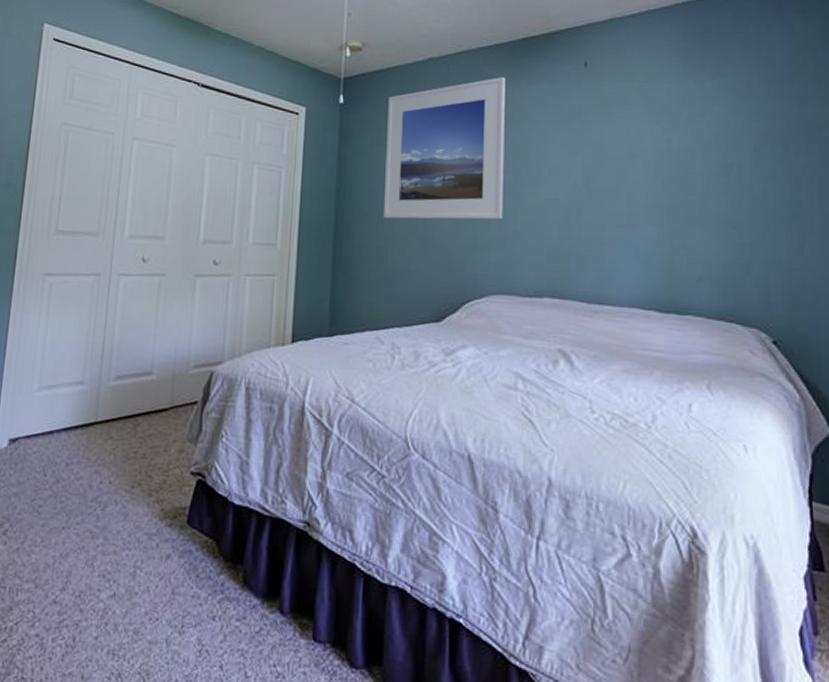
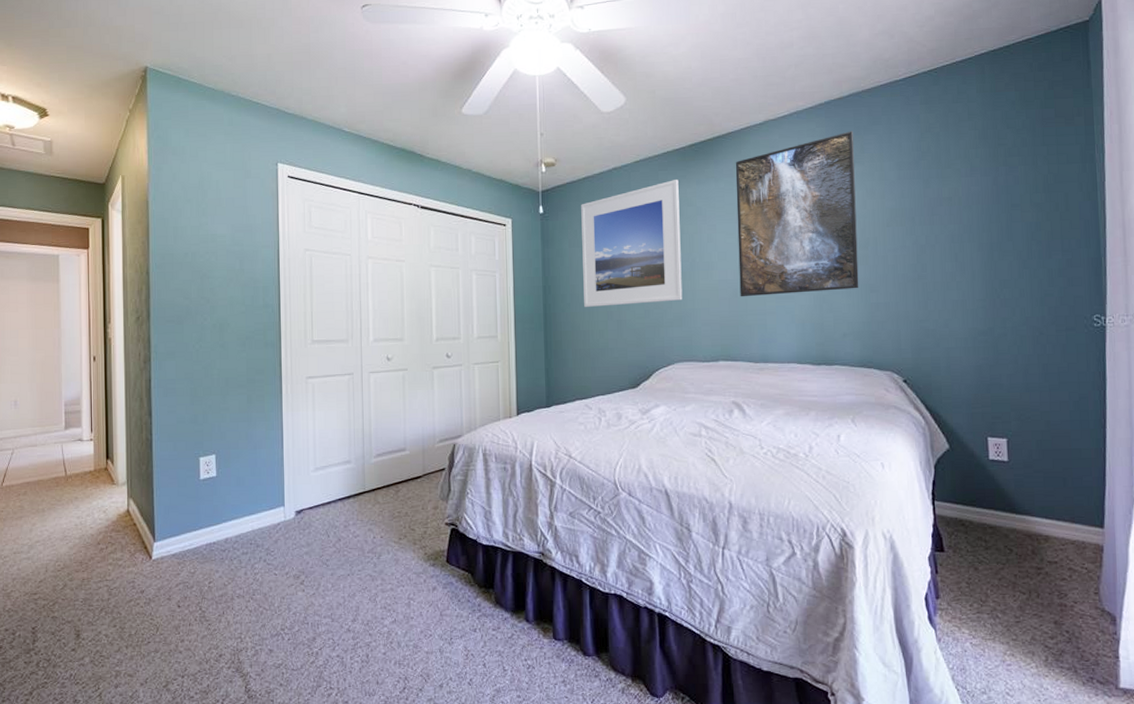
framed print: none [573,37,719,223] -> present [735,131,859,297]

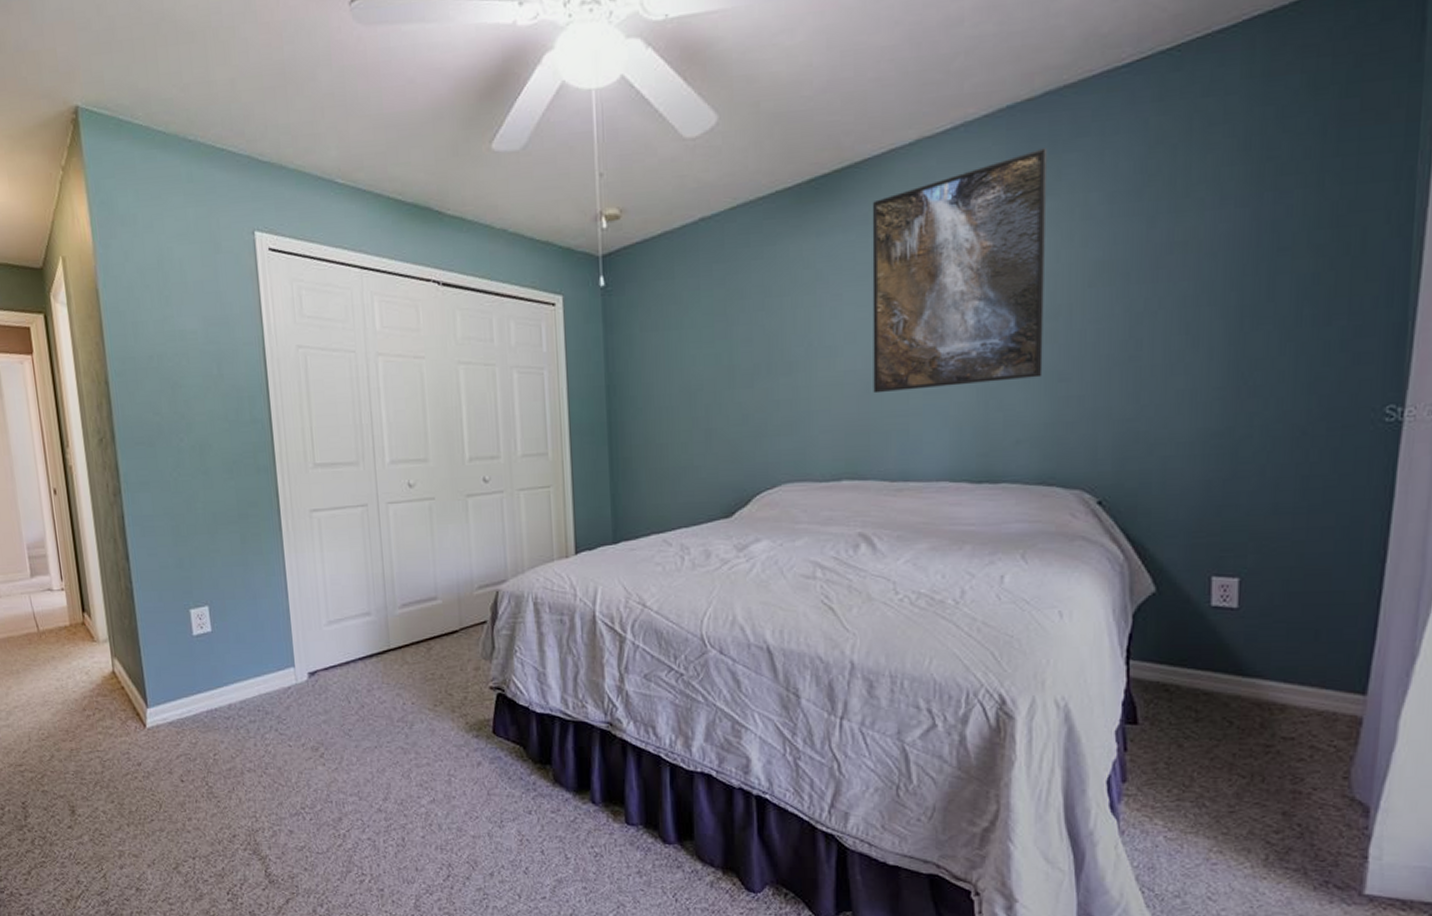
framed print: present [581,178,683,307] -> none [656,230,794,412]

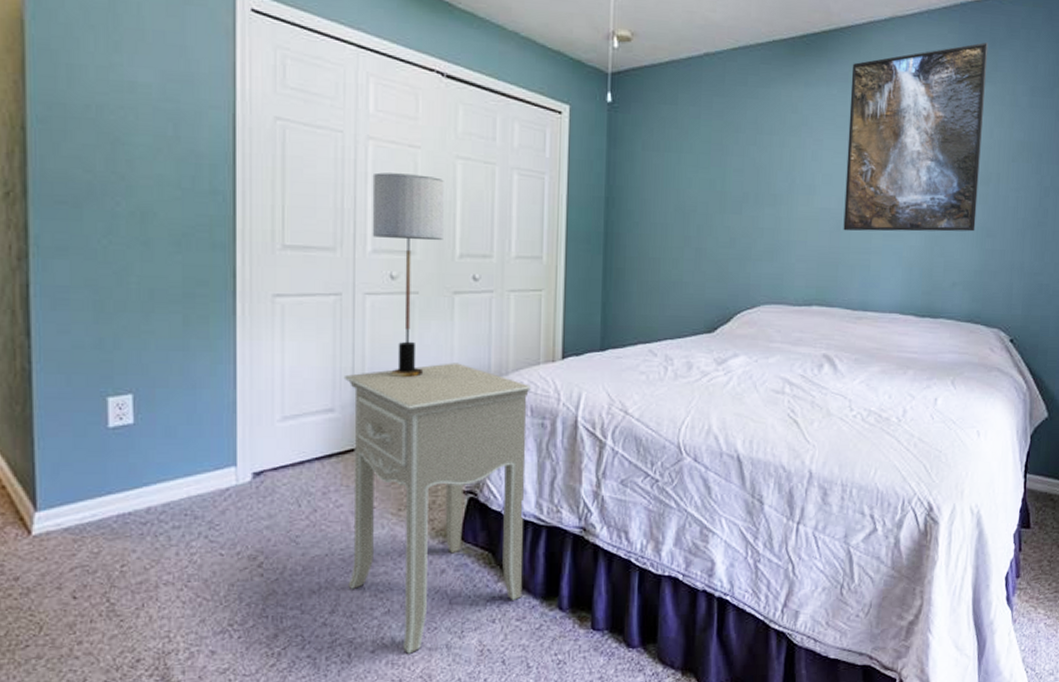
nightstand: none [376,563,555,840] -> present [343,363,531,654]
table lamp: none [384,384,453,581] -> present [372,172,444,378]

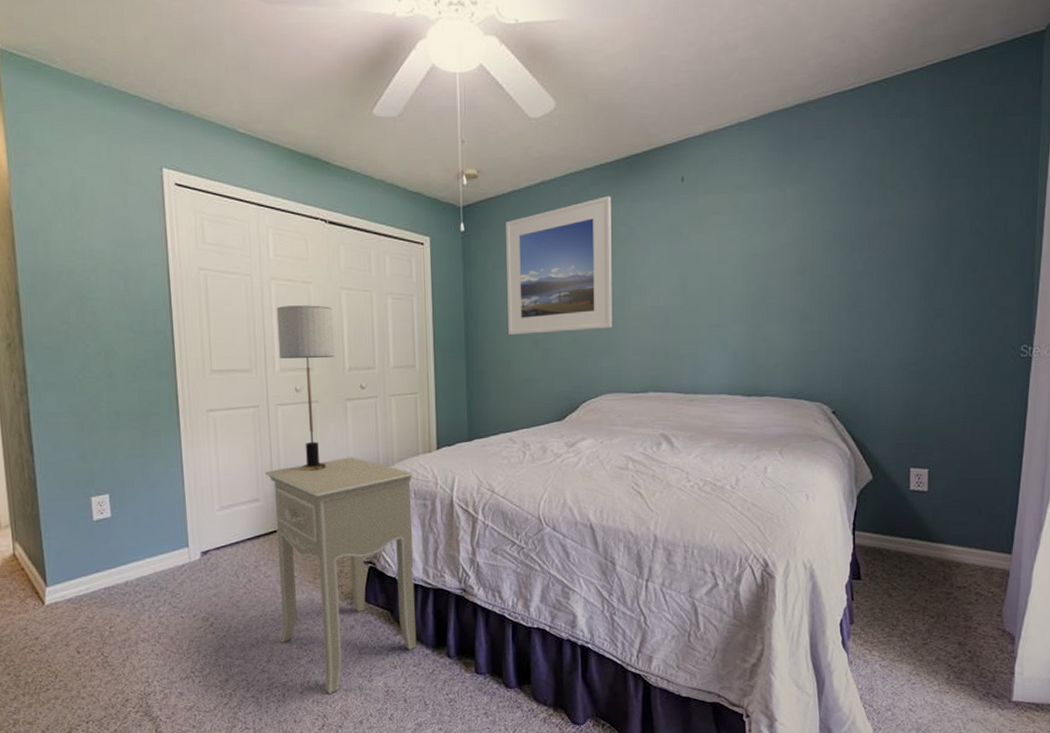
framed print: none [656,76,783,230] -> present [506,195,612,335]
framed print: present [843,42,989,232] -> none [671,146,797,325]

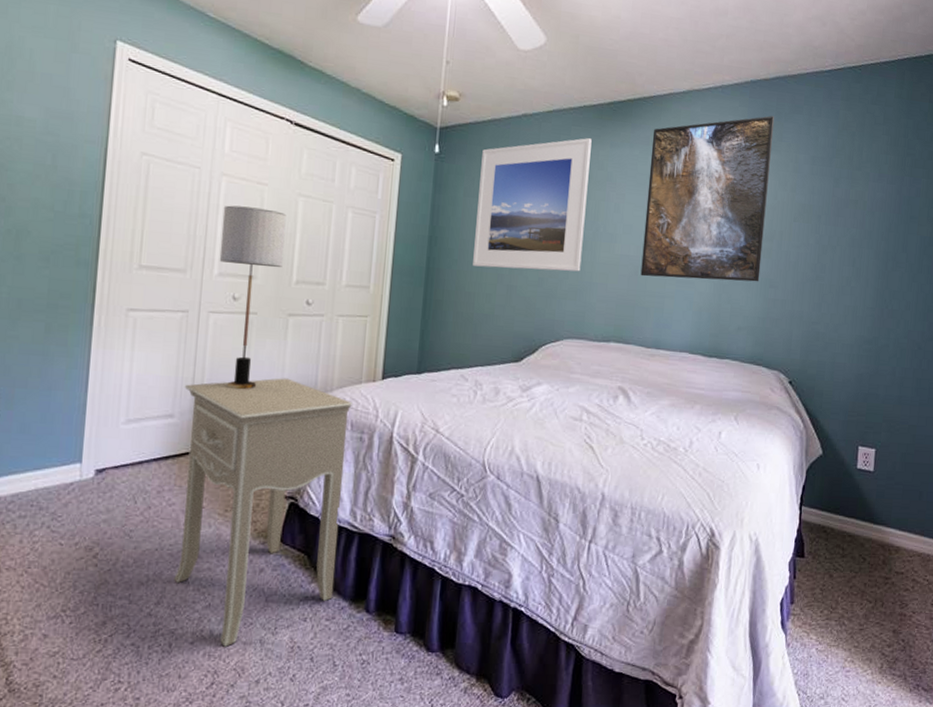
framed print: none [671,146,797,325] -> present [640,115,775,282]

